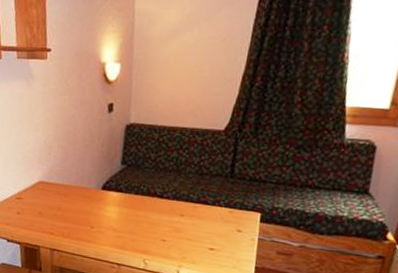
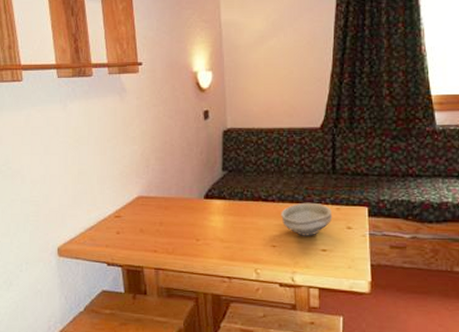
bowl: none [174,202,225,235] -> present [281,202,333,236]

